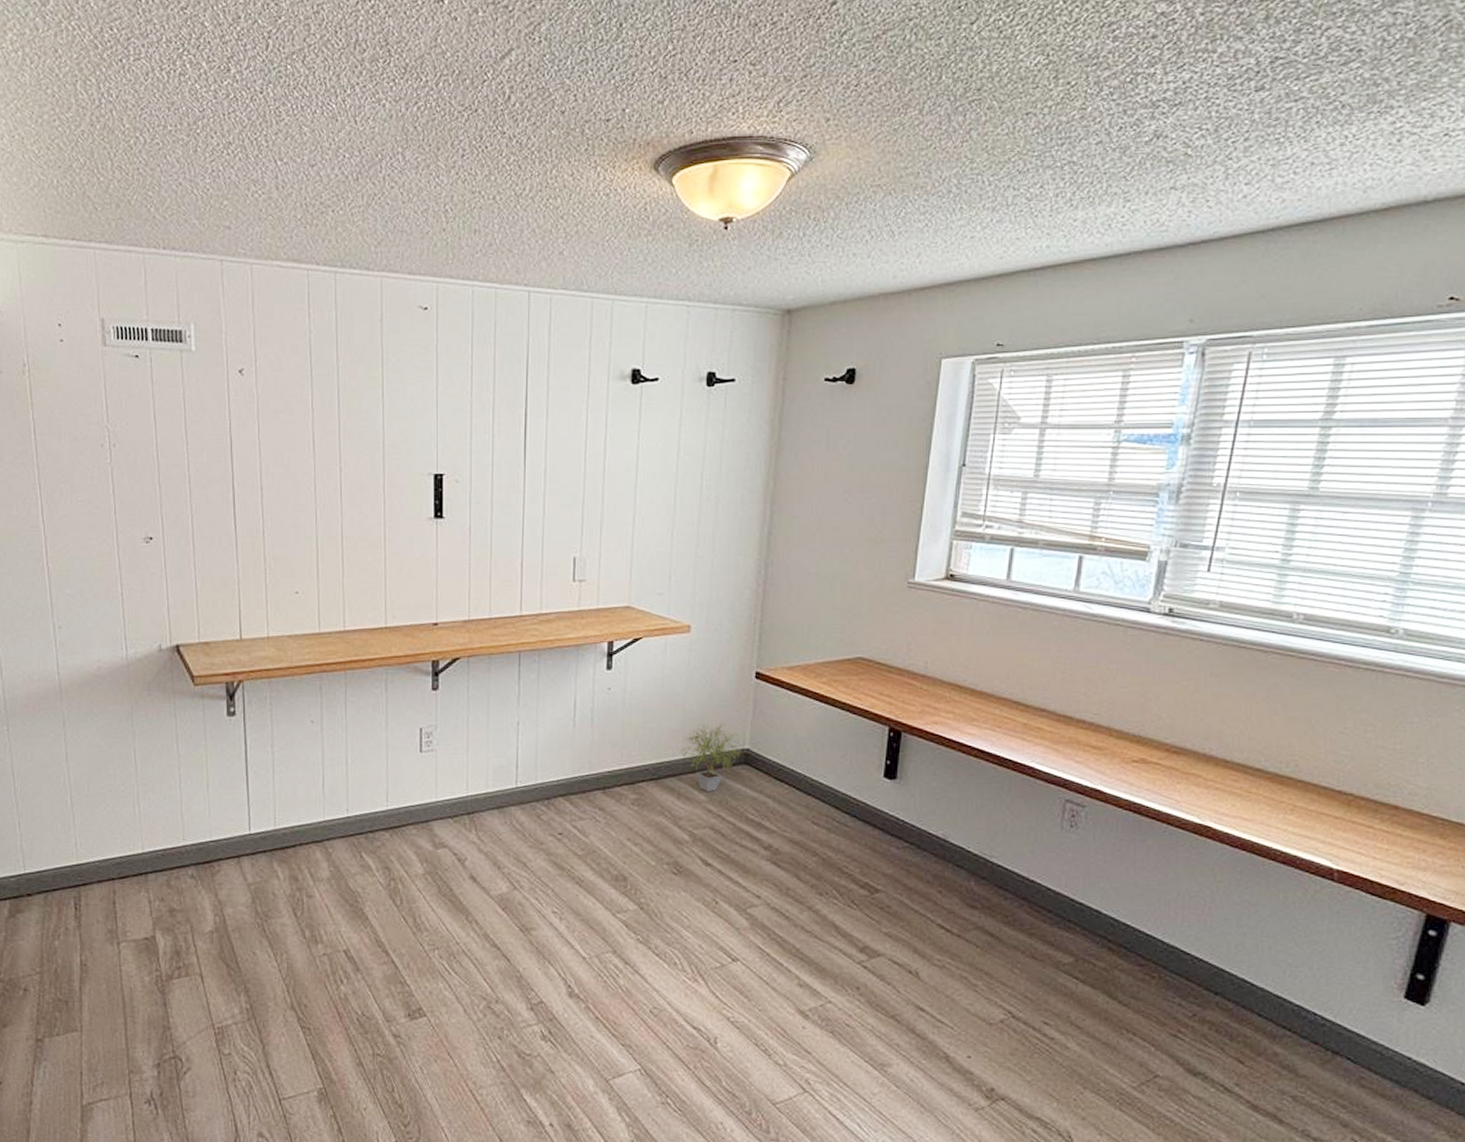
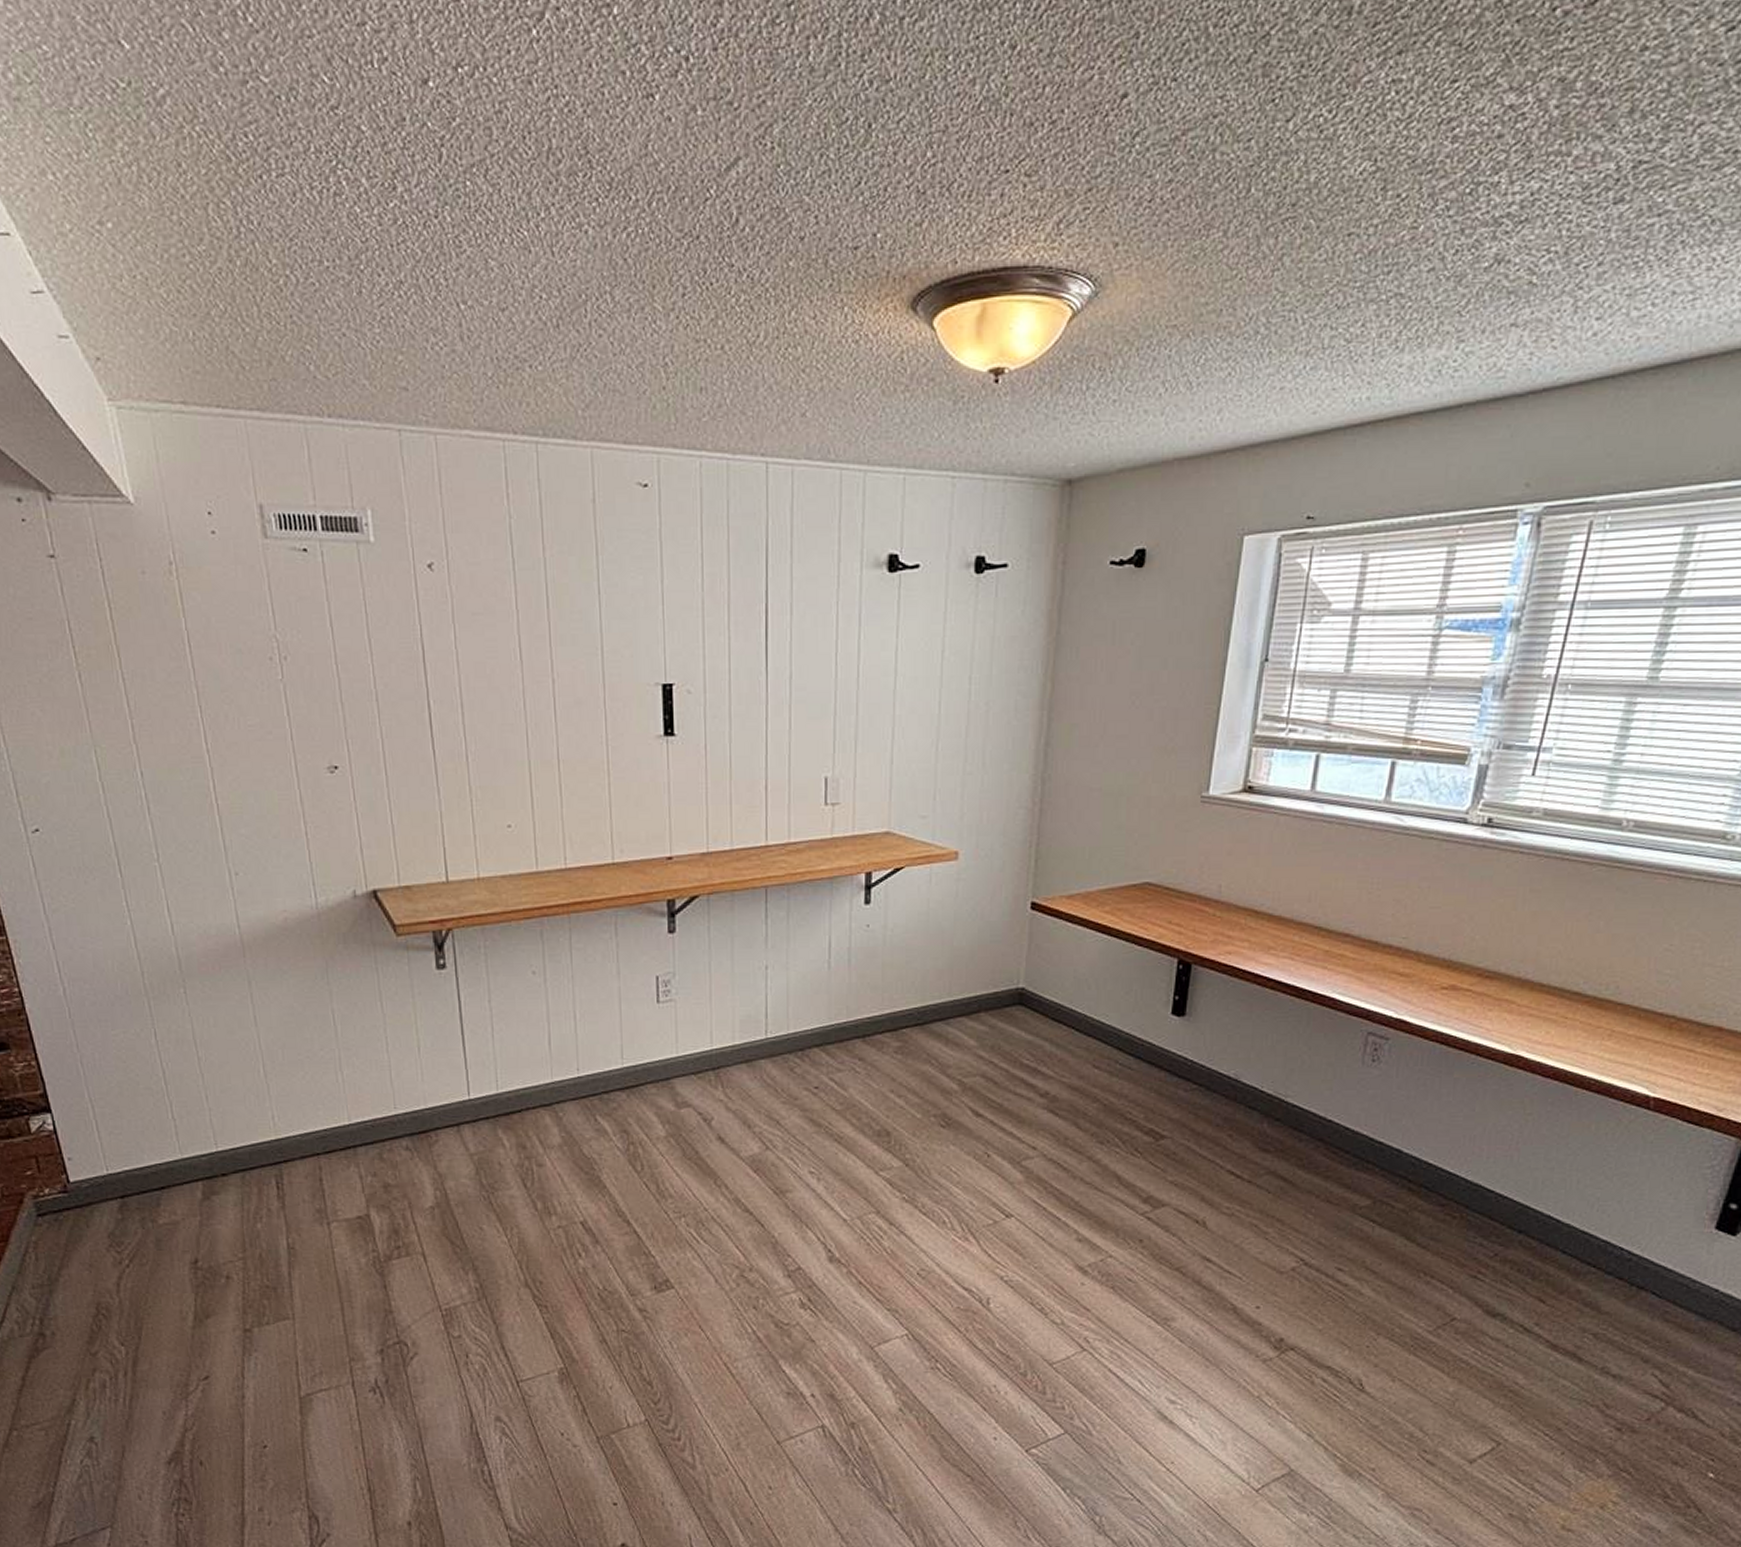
potted plant: present [680,722,741,792] -> none [947,959,1015,1037]

